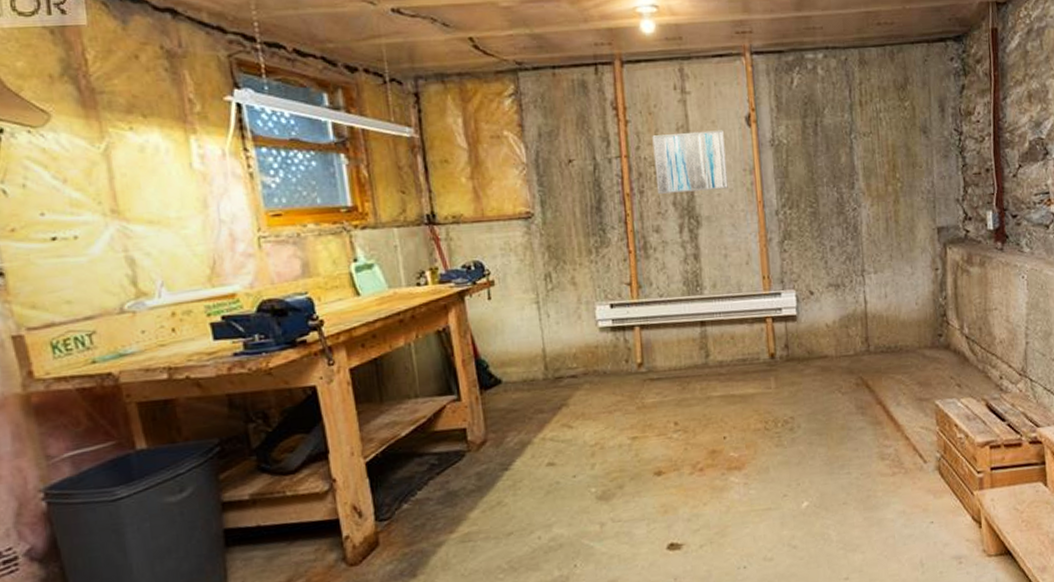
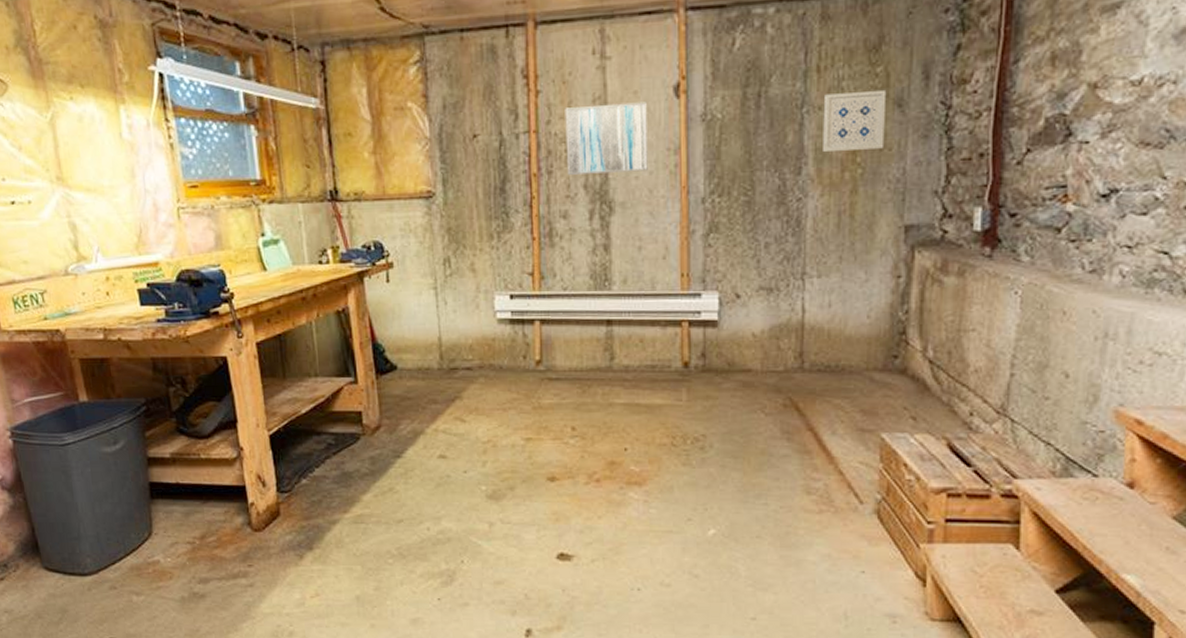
wall art: none [867,119,916,171] -> present [823,89,887,153]

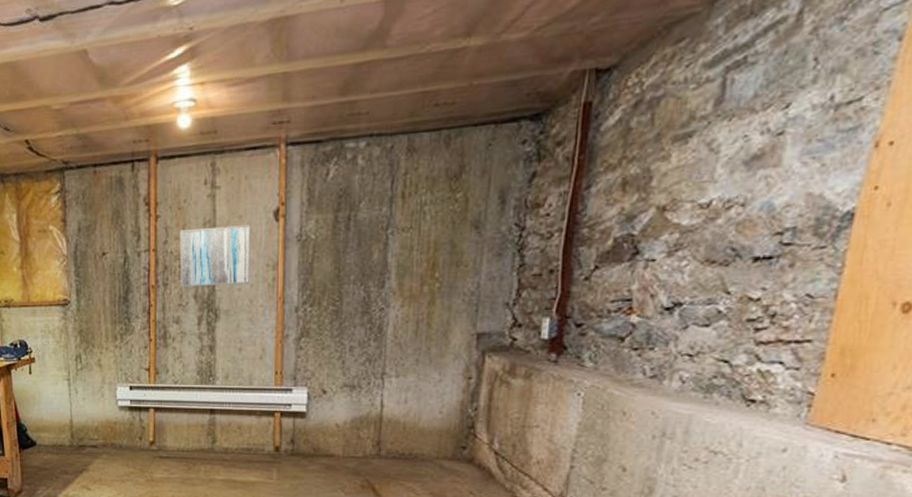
wall art: present [823,89,887,153] -> none [405,213,465,269]

